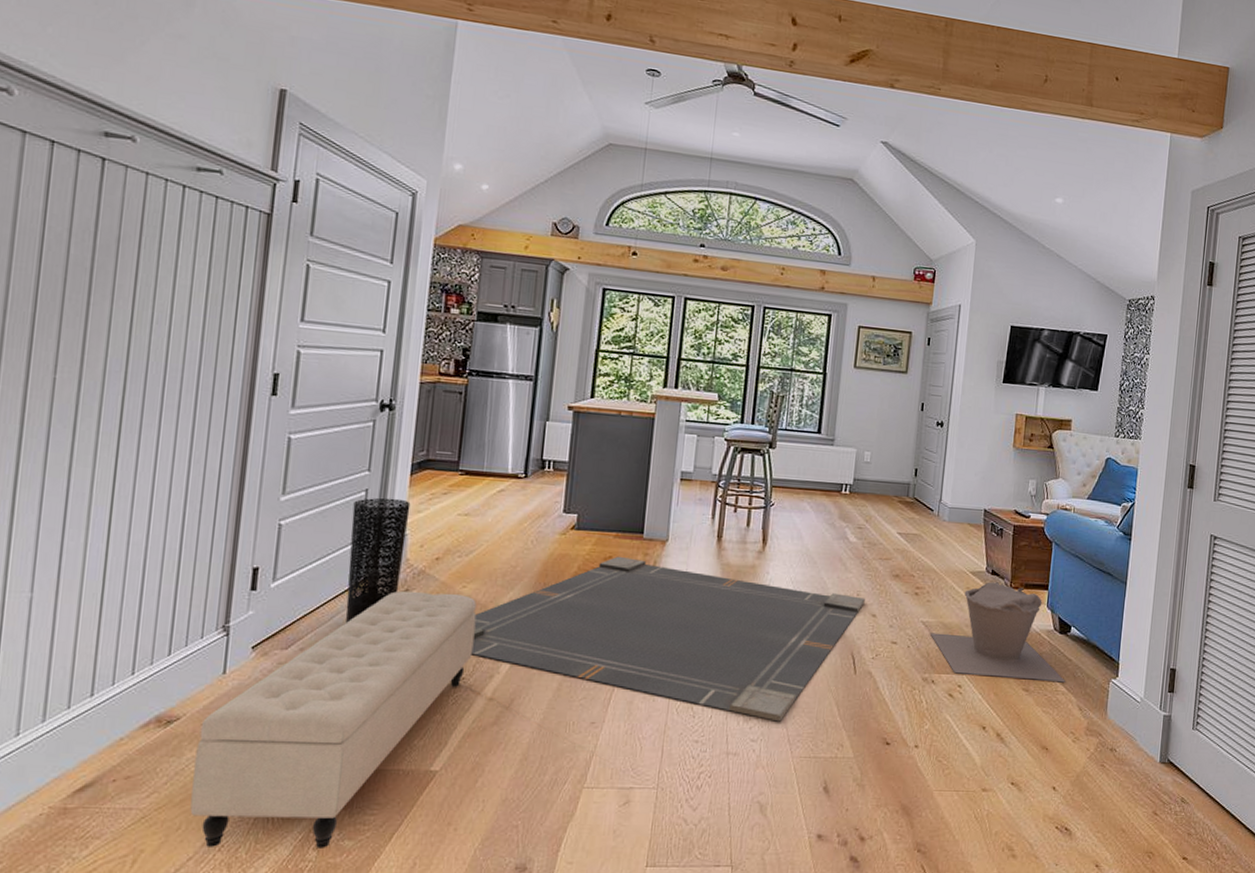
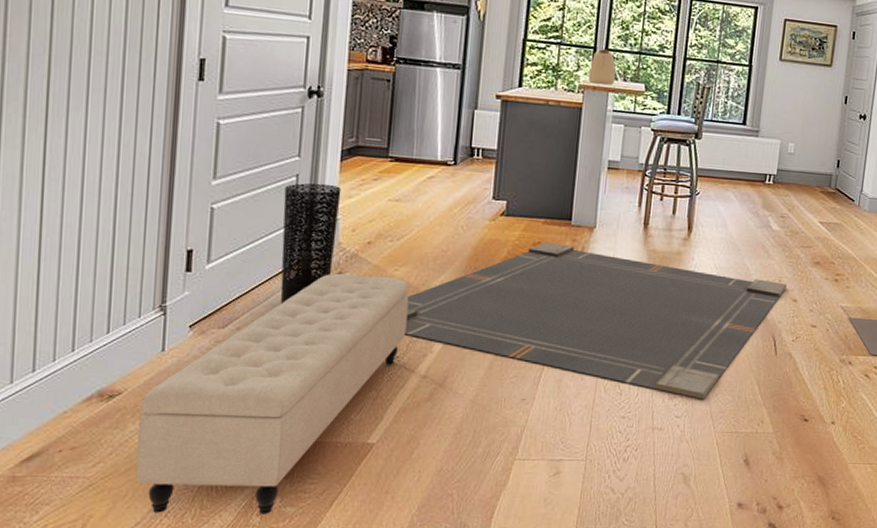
kettle: none [661,358,689,395] -> present [589,49,616,86]

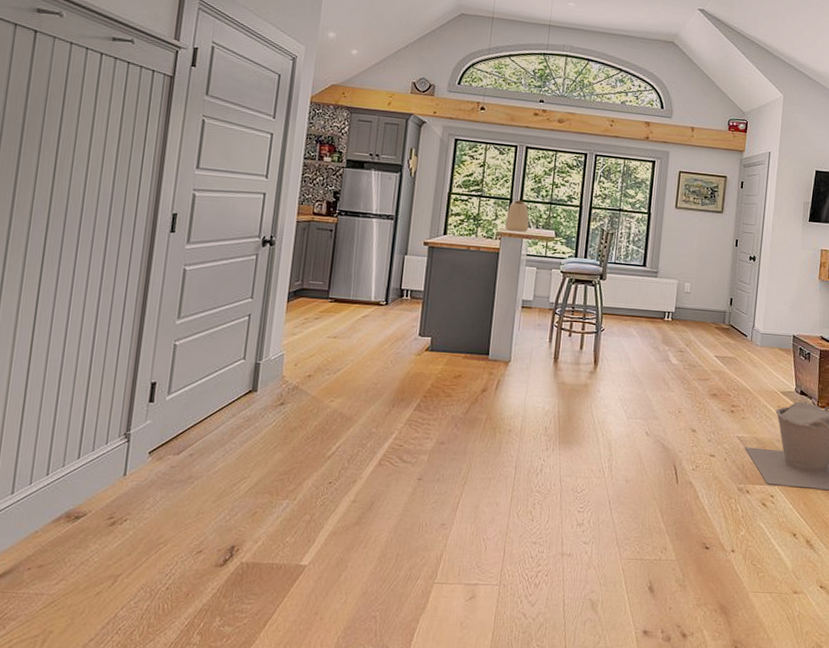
bench: present [136,273,409,514] -> none [92,404,342,633]
umbrella stand: present [280,183,342,304] -> none [229,322,287,432]
area rug: present [404,241,787,399] -> none [337,375,686,526]

